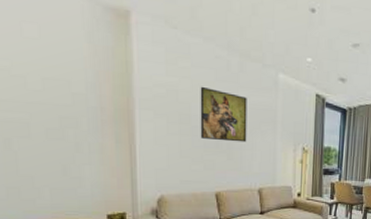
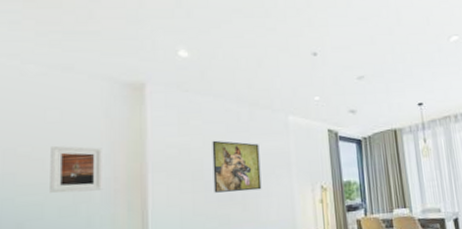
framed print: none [31,63,90,118] -> present [50,145,104,193]

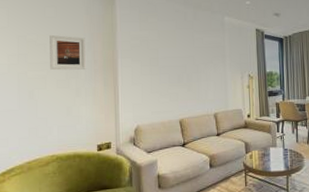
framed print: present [212,140,262,193] -> none [165,35,202,76]

